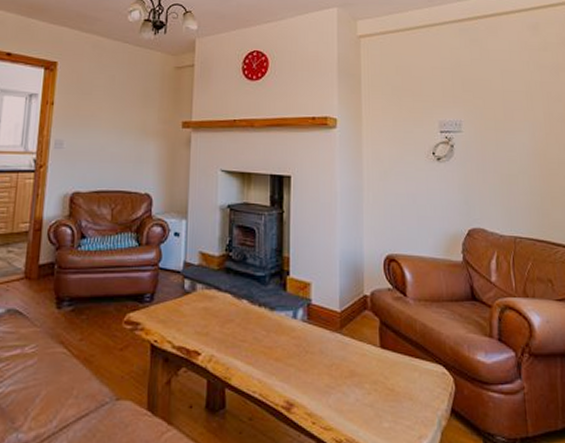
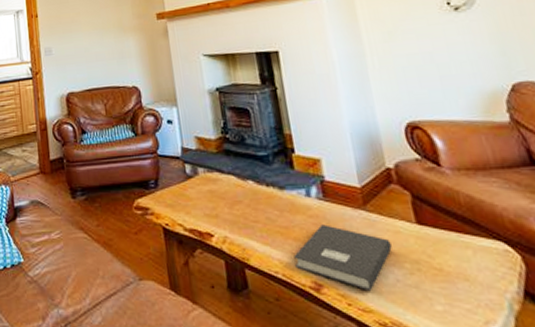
book: none [272,346,357,411] -> present [294,224,392,292]

